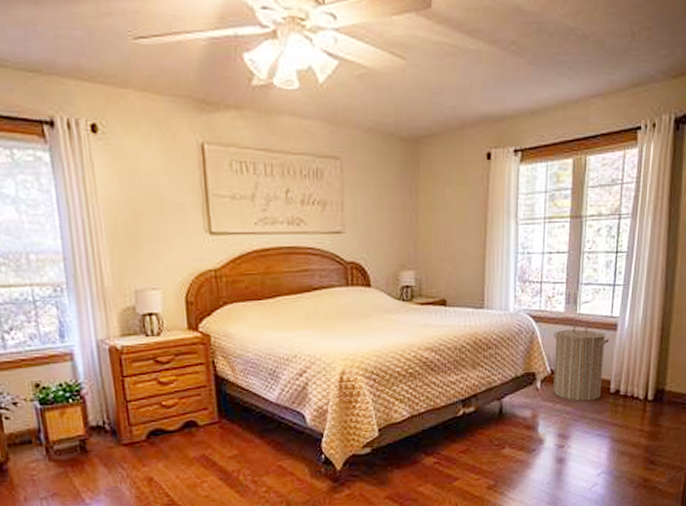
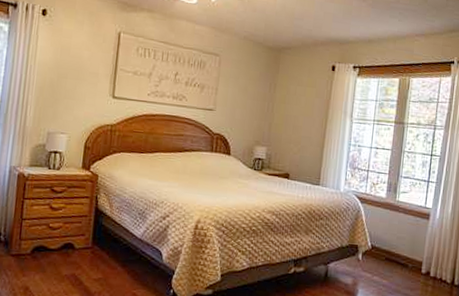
laundry hamper: present [553,322,610,401] -> none [373,208,423,278]

